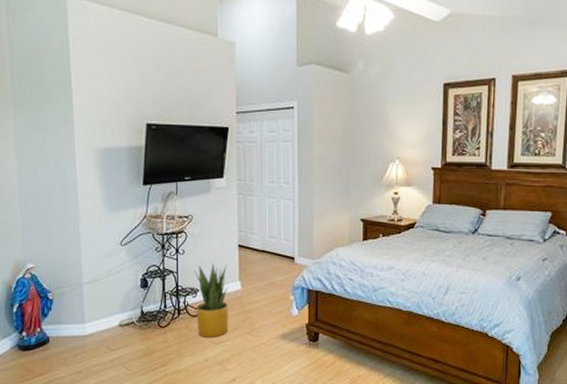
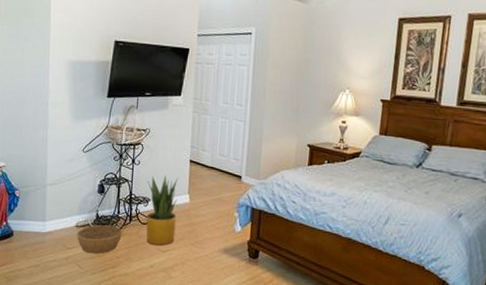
basket: none [120,321,172,352] -> present [76,225,123,254]

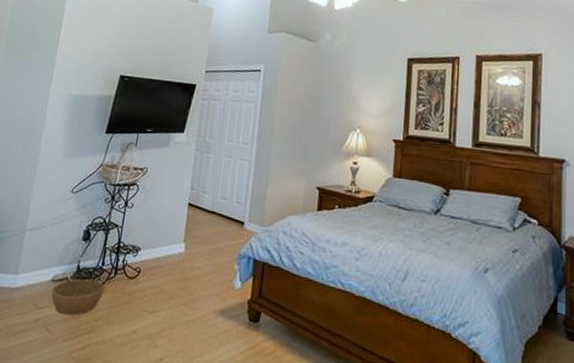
planter: present [146,176,179,246] -> none [131,221,175,305]

